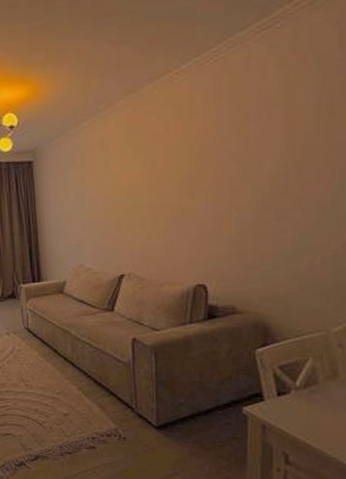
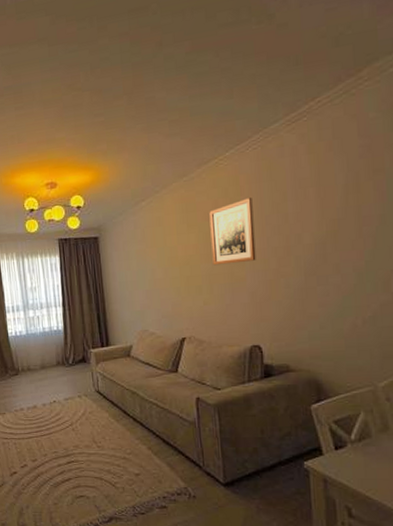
wall art: none [159,119,209,196] -> present [209,198,256,266]

